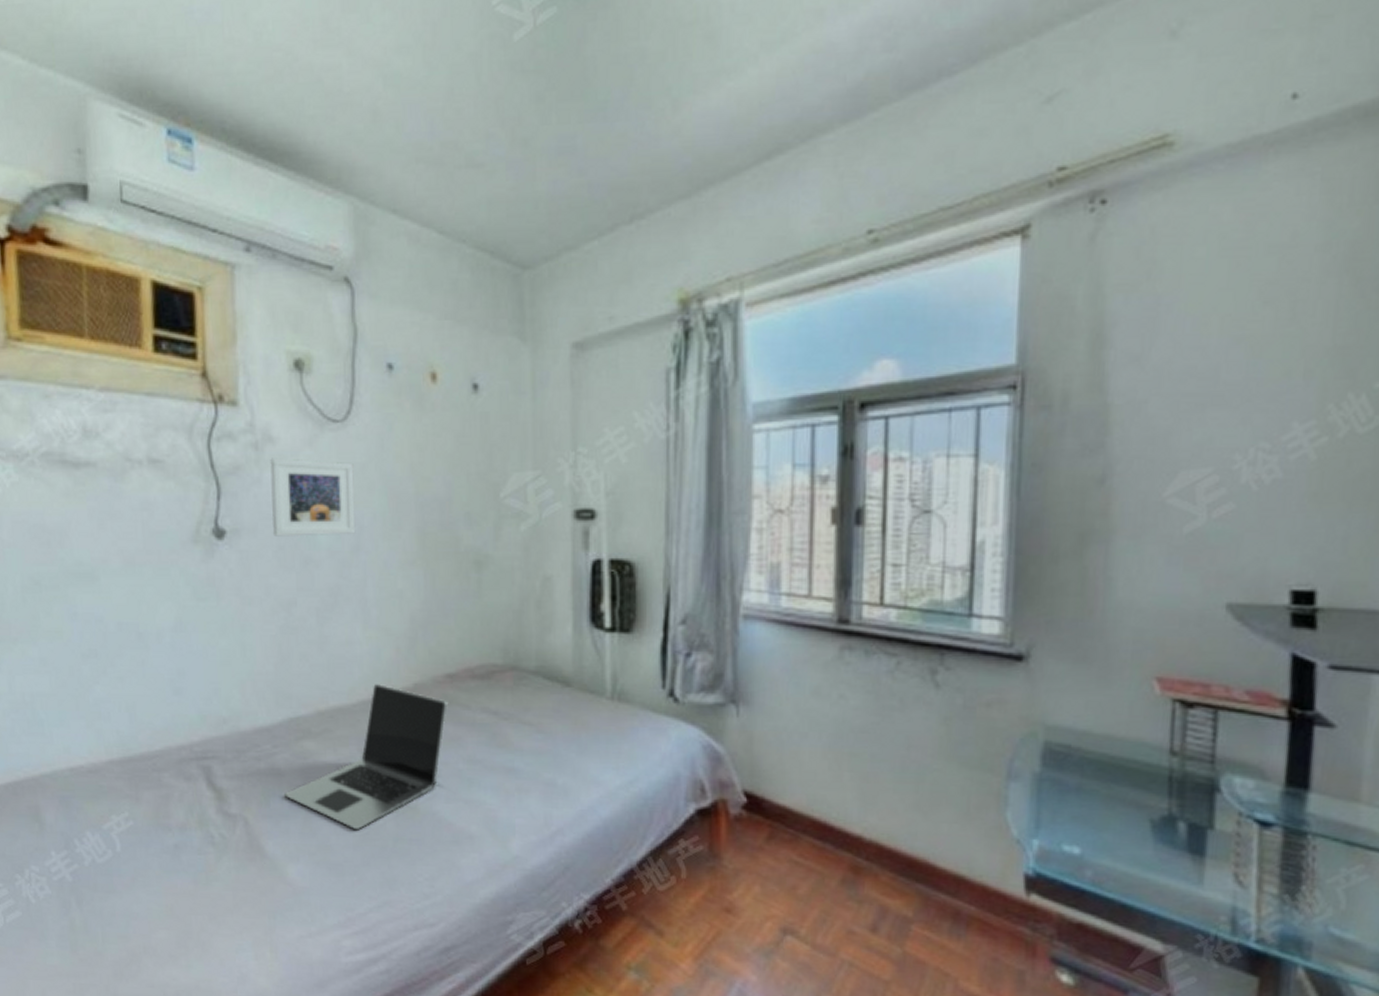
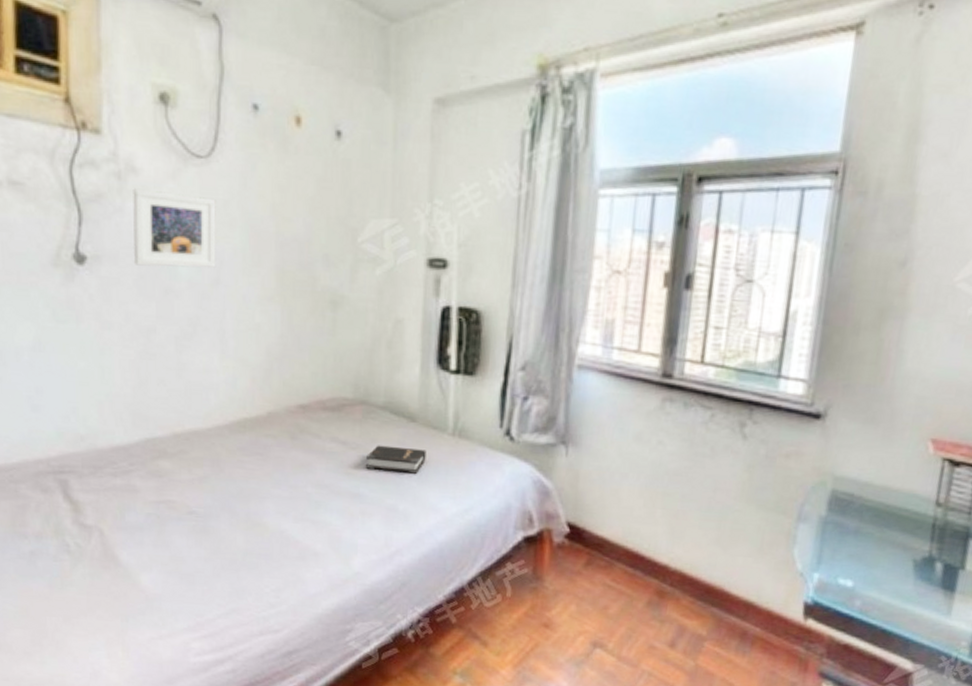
laptop: present [284,684,448,830] -> none [139,411,299,544]
hardback book: none [520,714,584,744] -> present [366,445,427,474]

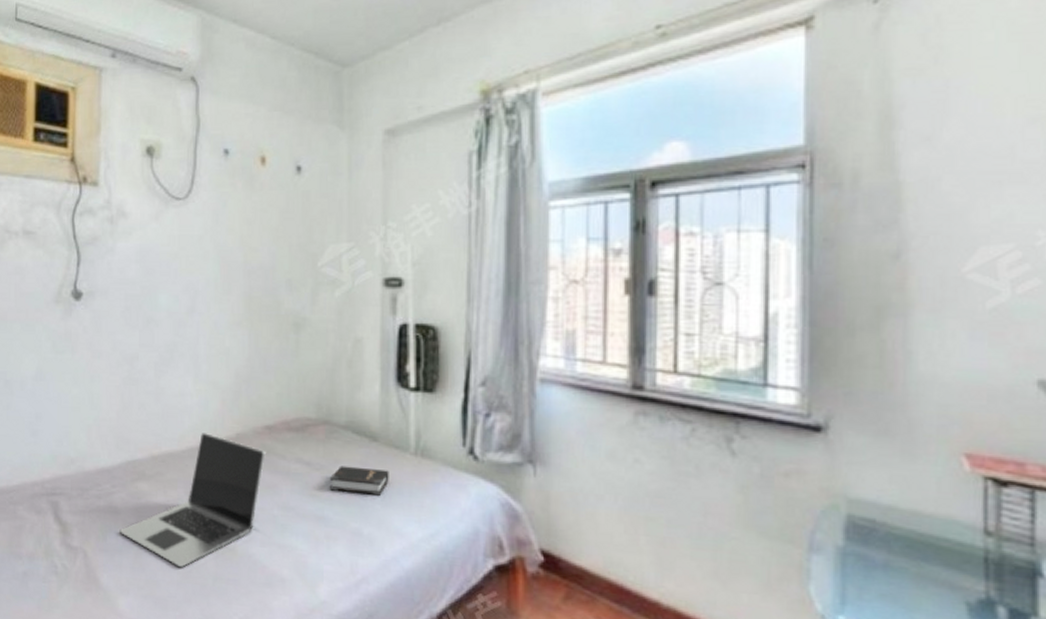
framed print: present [133,188,216,268] -> none [122,230,192,299]
laptop: none [139,411,299,544] -> present [119,433,265,568]

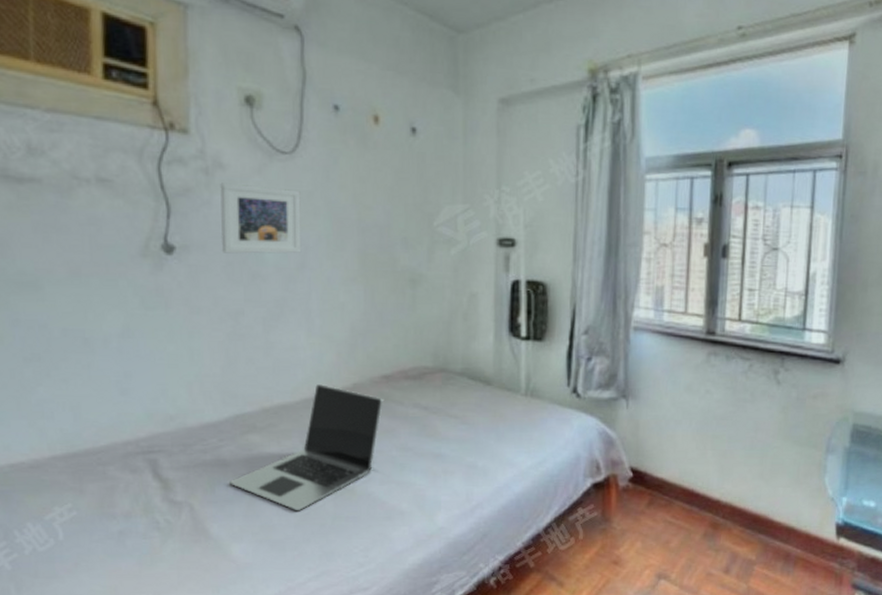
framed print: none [122,230,192,299] -> present [220,182,302,254]
hardback book: present [330,465,389,496] -> none [447,408,502,432]

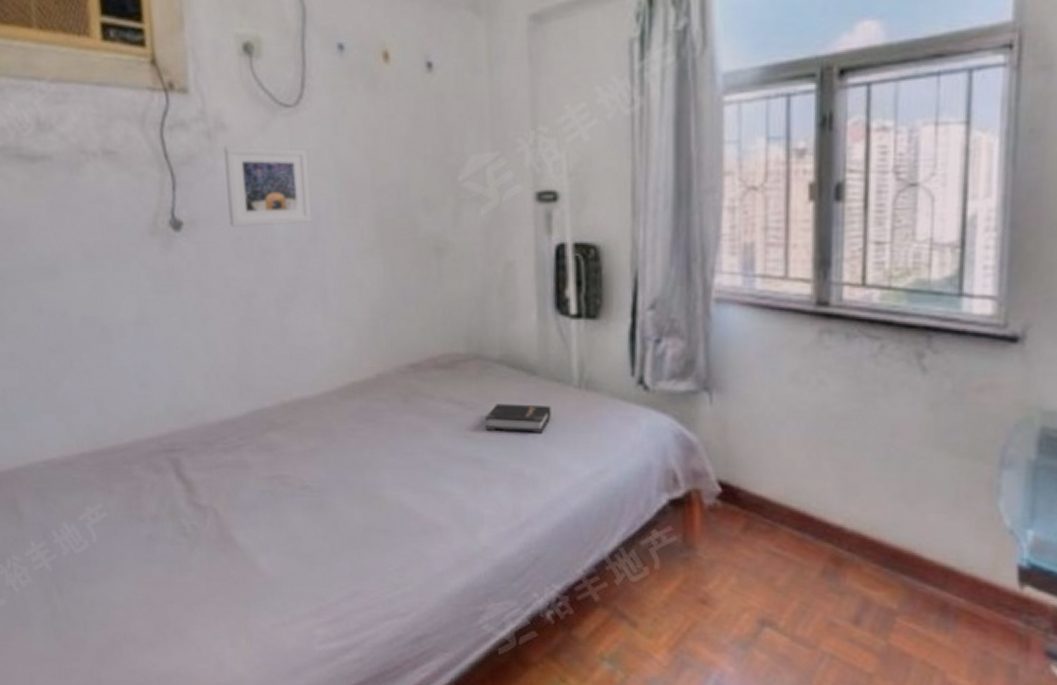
laptop: present [229,384,383,511] -> none [252,375,412,521]
hardback book: none [447,408,502,432] -> present [486,403,551,433]

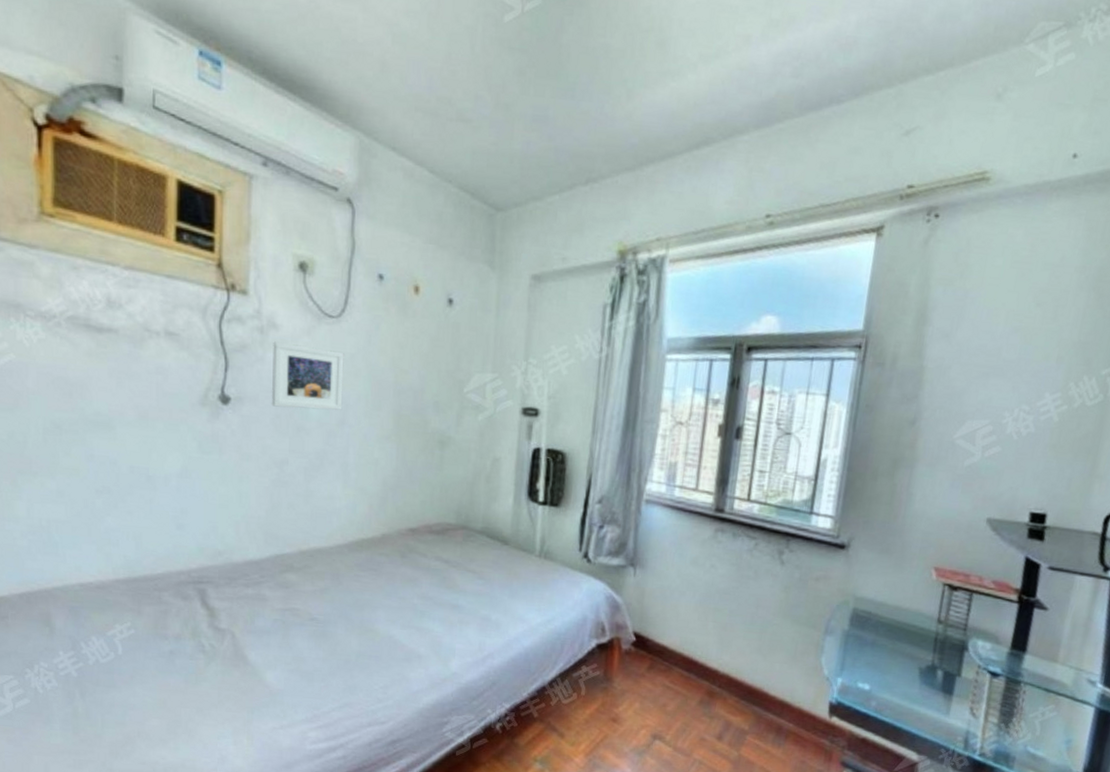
hardback book: present [486,403,551,433] -> none [465,564,517,589]

